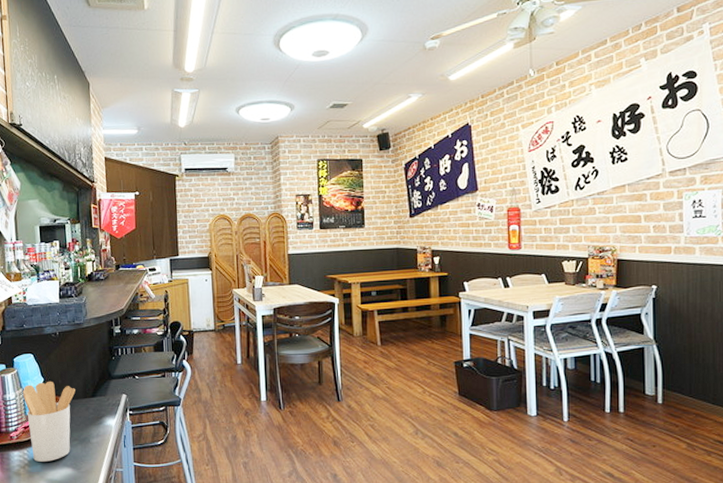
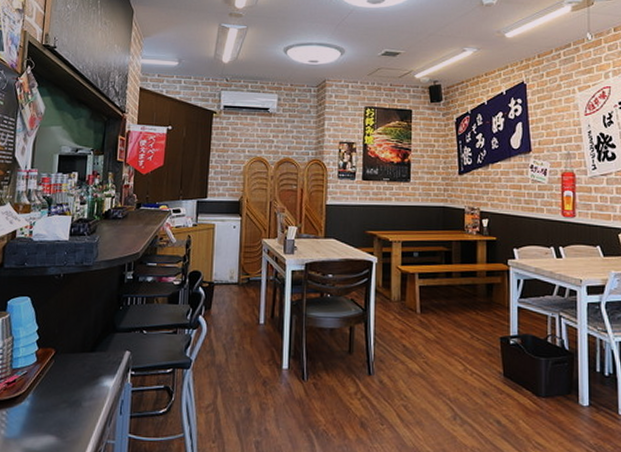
utensil holder: present [23,381,75,462] -> none [12,329,73,427]

